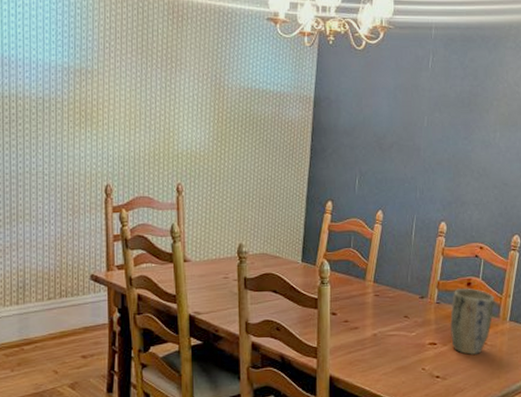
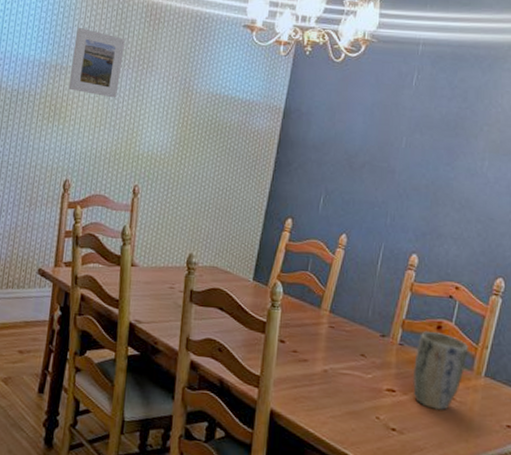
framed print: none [97,28,150,99] -> present [69,27,125,98]

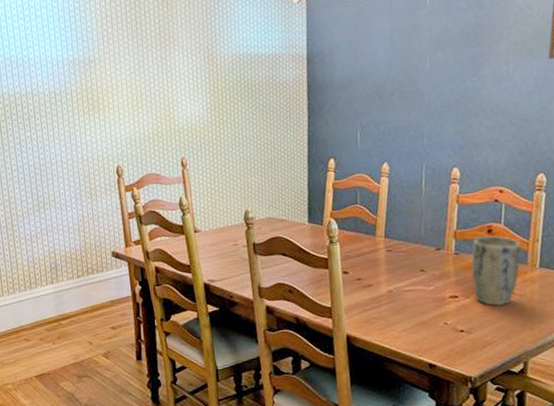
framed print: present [69,27,125,98] -> none [96,18,147,81]

